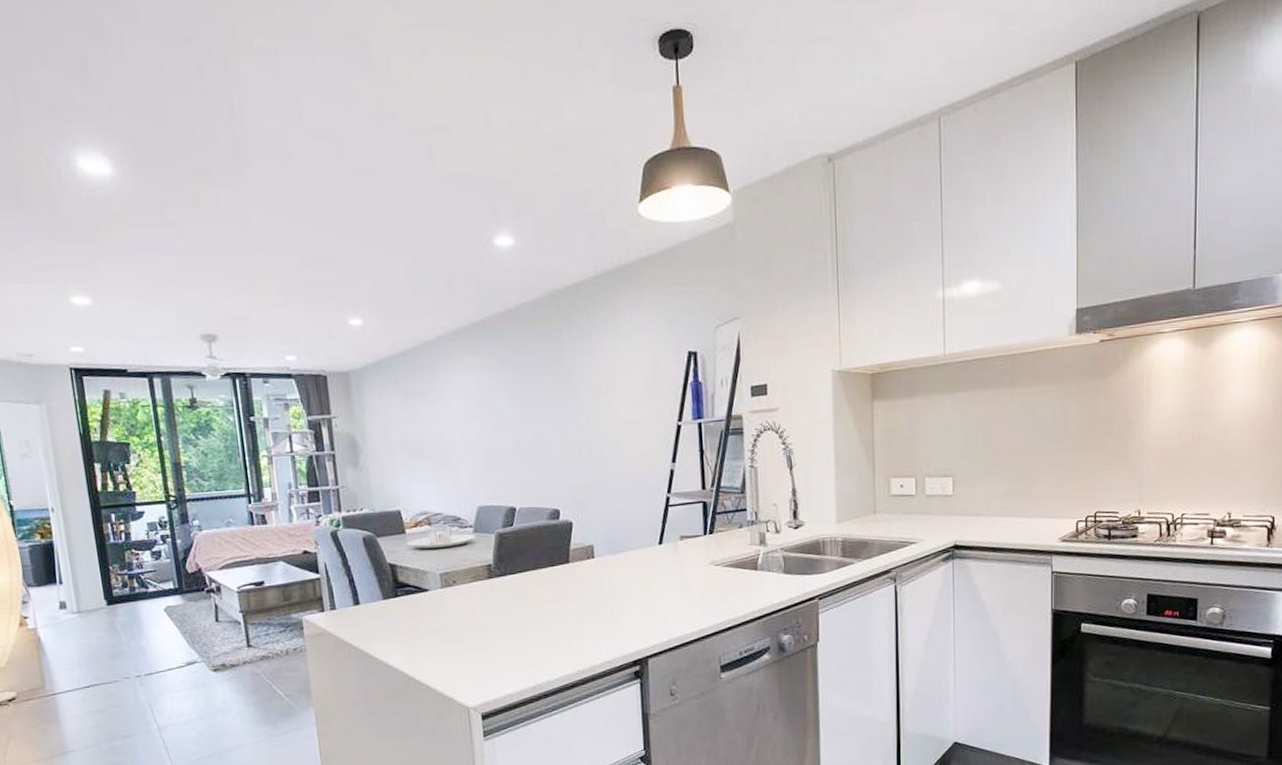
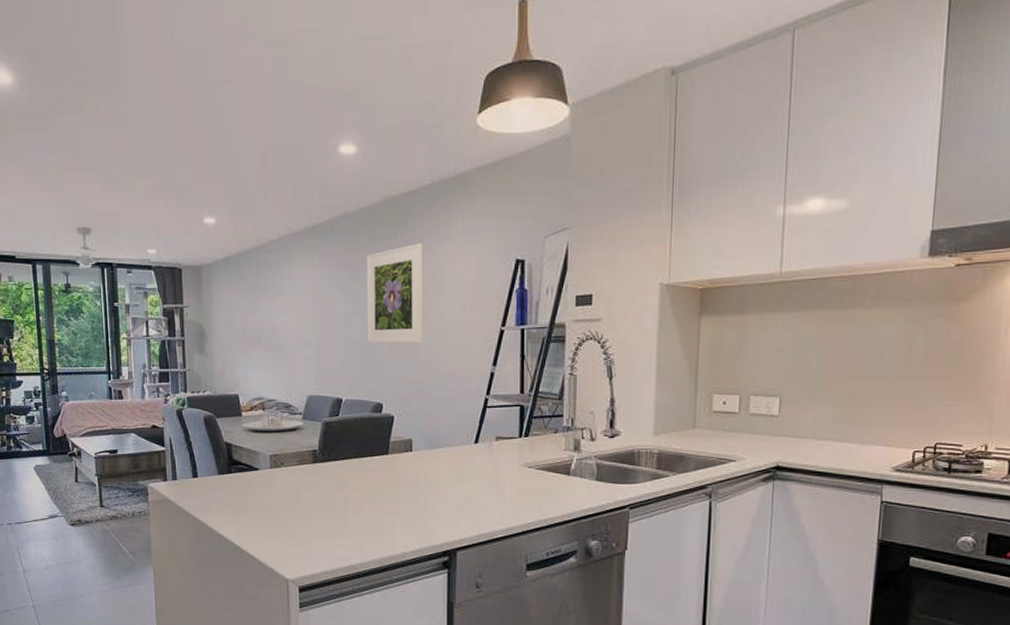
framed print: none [531,339,598,447] -> present [366,243,424,344]

